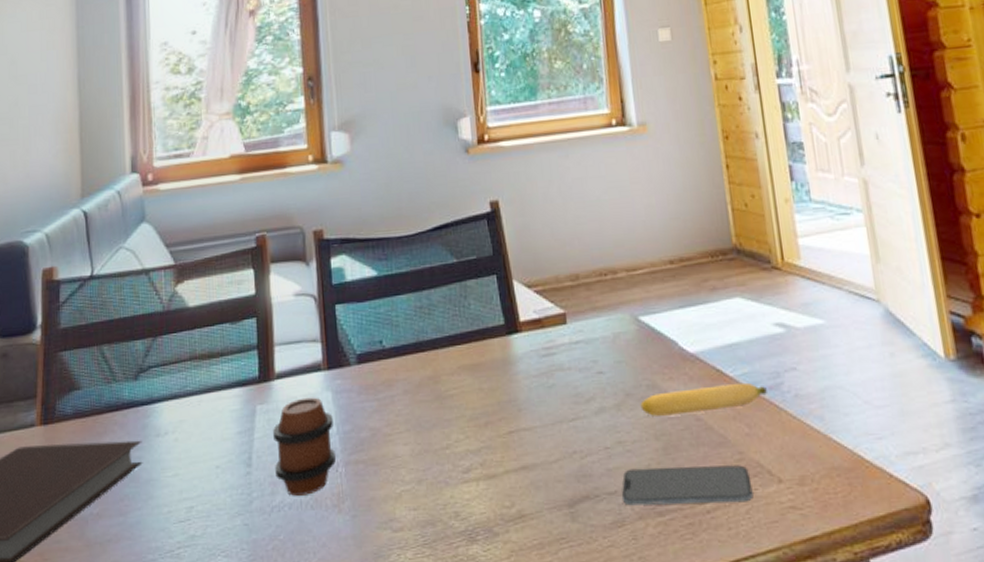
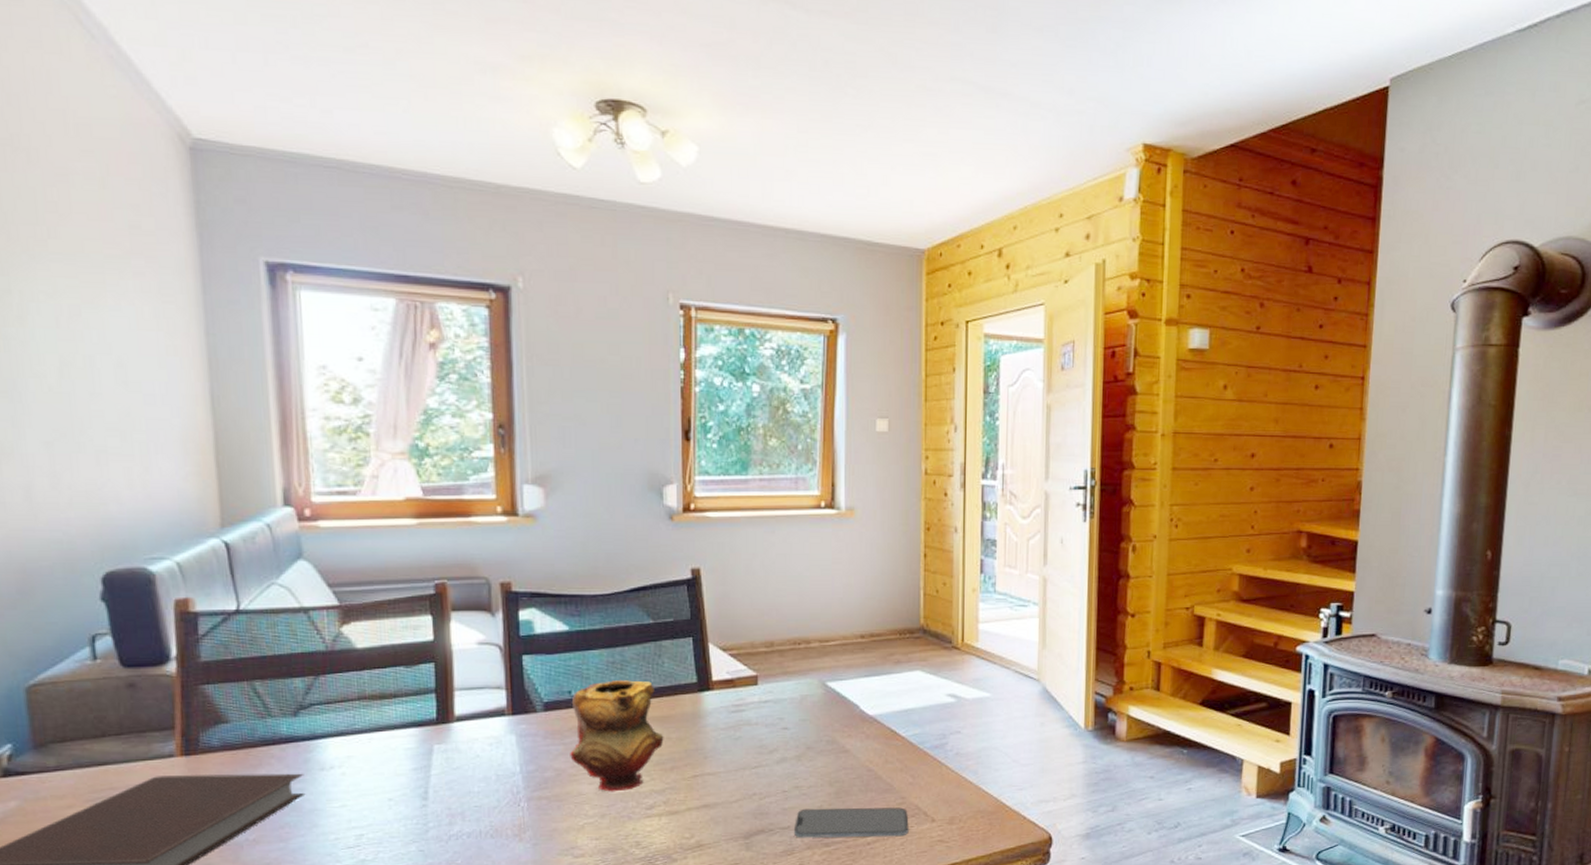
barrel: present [273,397,336,496] -> none [452,739,518,826]
teapot: none [384,326,476,454] -> present [570,680,664,792]
banana: present [640,382,767,416] -> none [819,741,933,766]

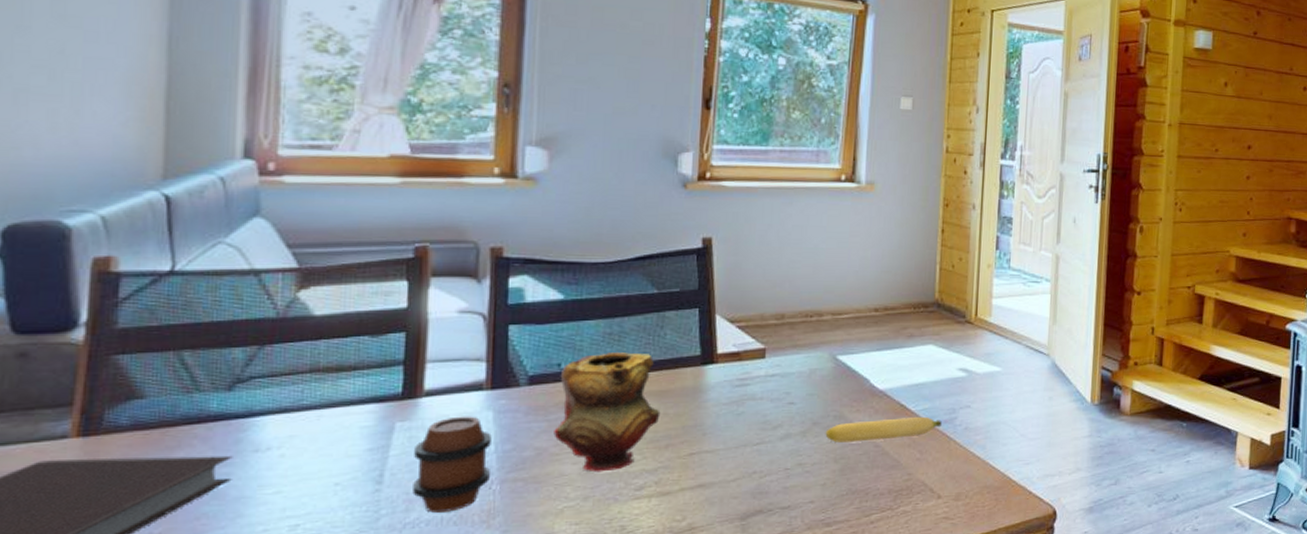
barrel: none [452,739,518,826] -> present [413,416,492,513]
smartphone: present [793,807,909,838] -> none [793,484,914,518]
banana: none [819,741,933,766] -> present [825,416,942,442]

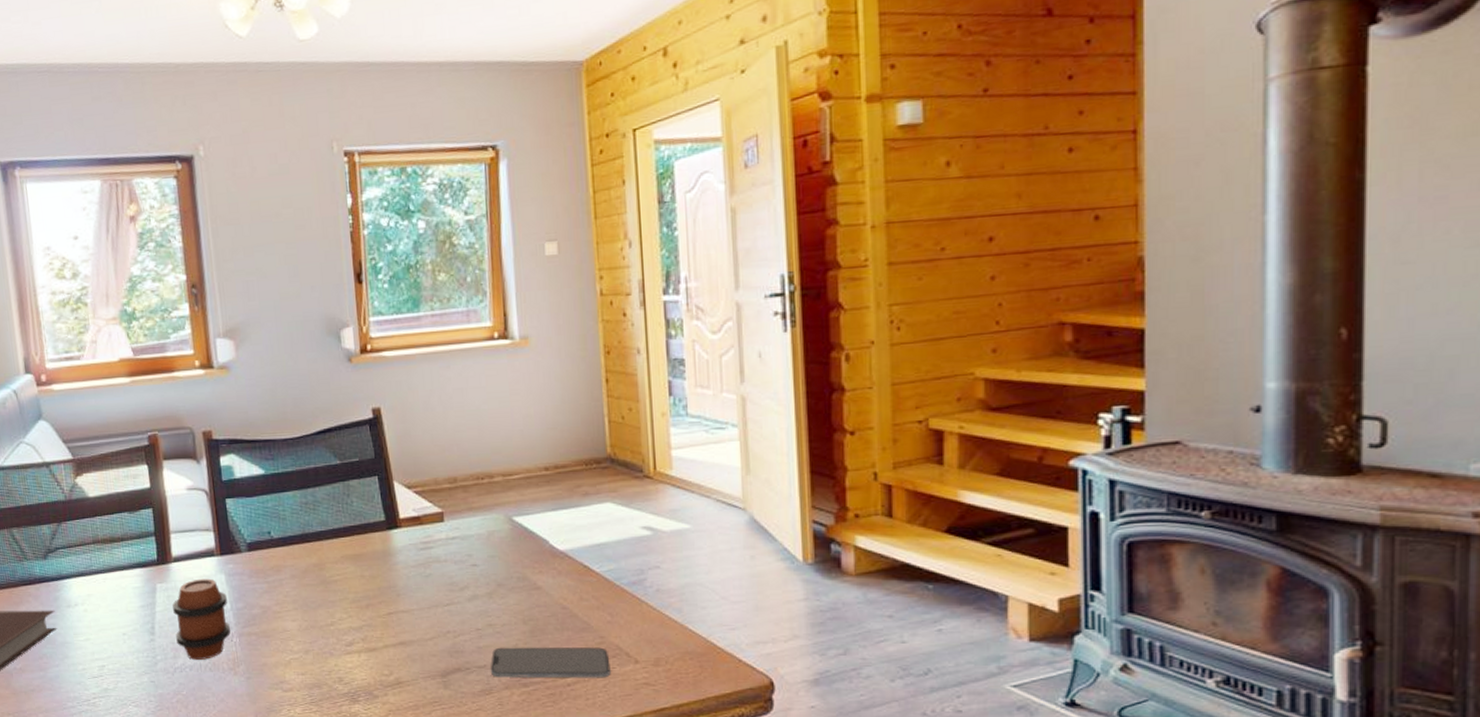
teapot: present [554,352,661,472] -> none [272,520,358,629]
smartphone: none [793,484,914,518] -> present [490,647,611,678]
banana: present [825,416,942,442] -> none [511,577,630,604]

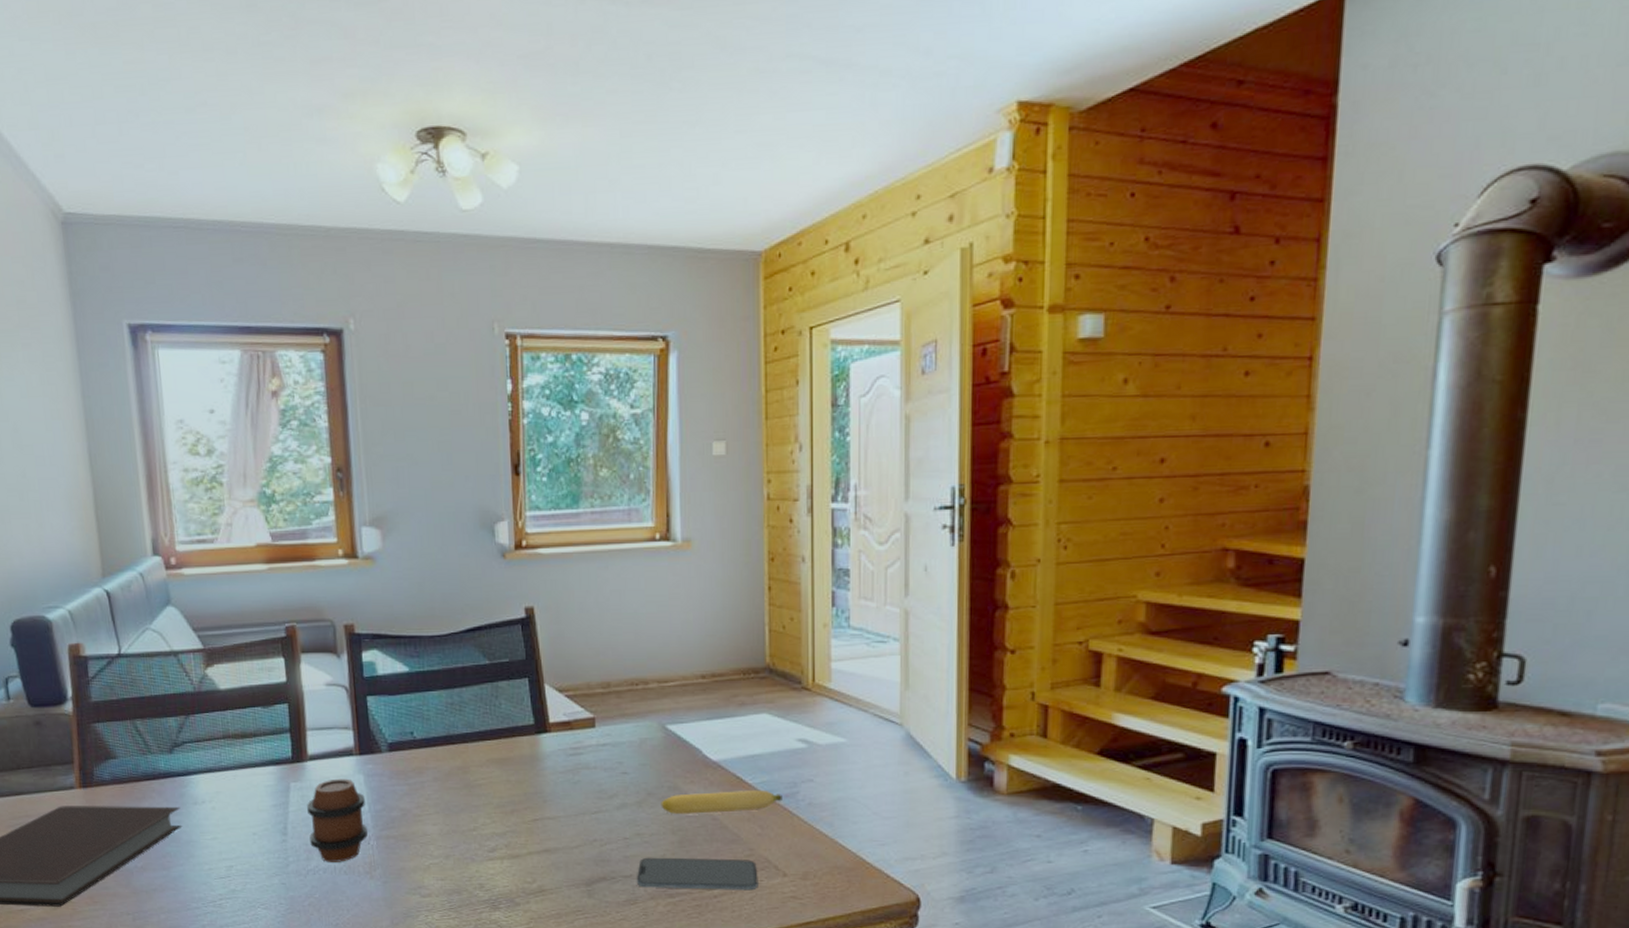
banana: none [511,577,630,604] -> present [661,789,782,814]

